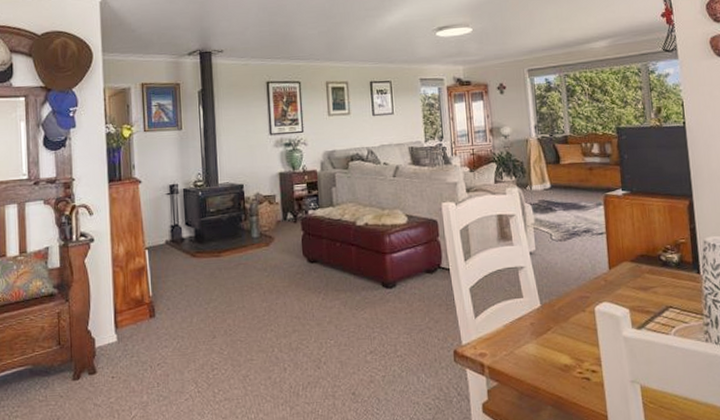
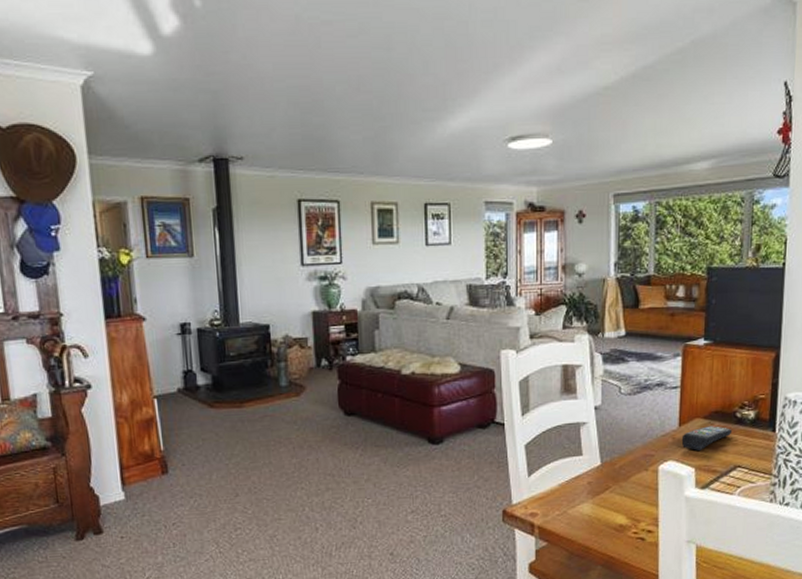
remote control: none [613,268,660,292] -> present [681,426,733,451]

